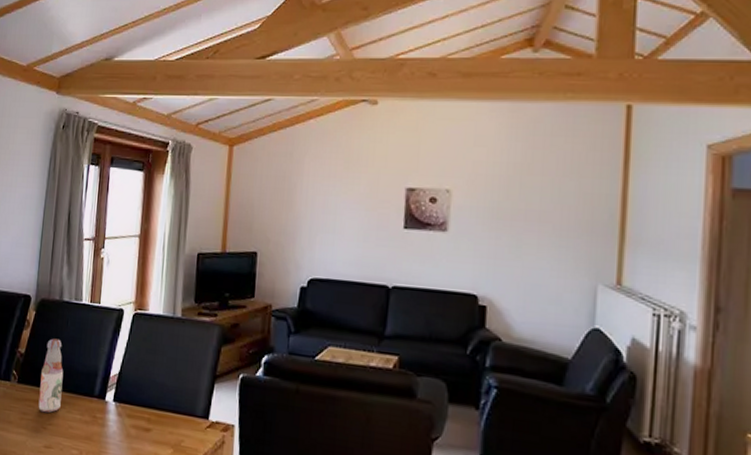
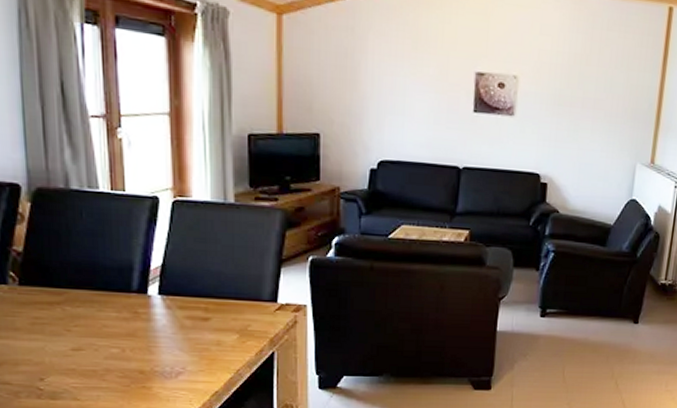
bottle: present [38,338,64,413] -> none [52,232,87,315]

